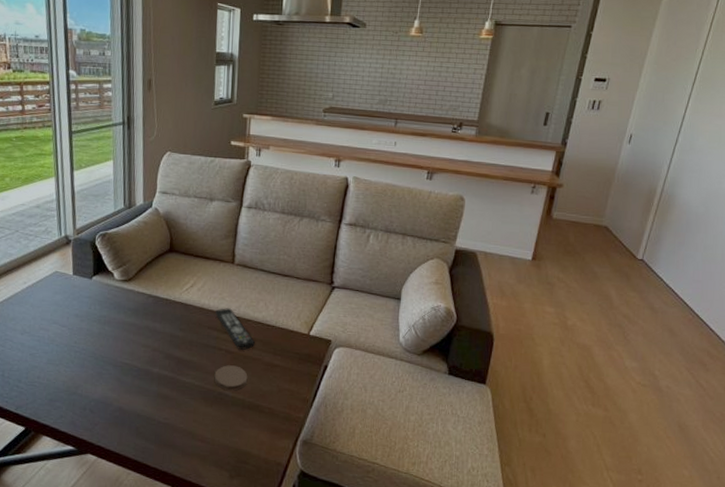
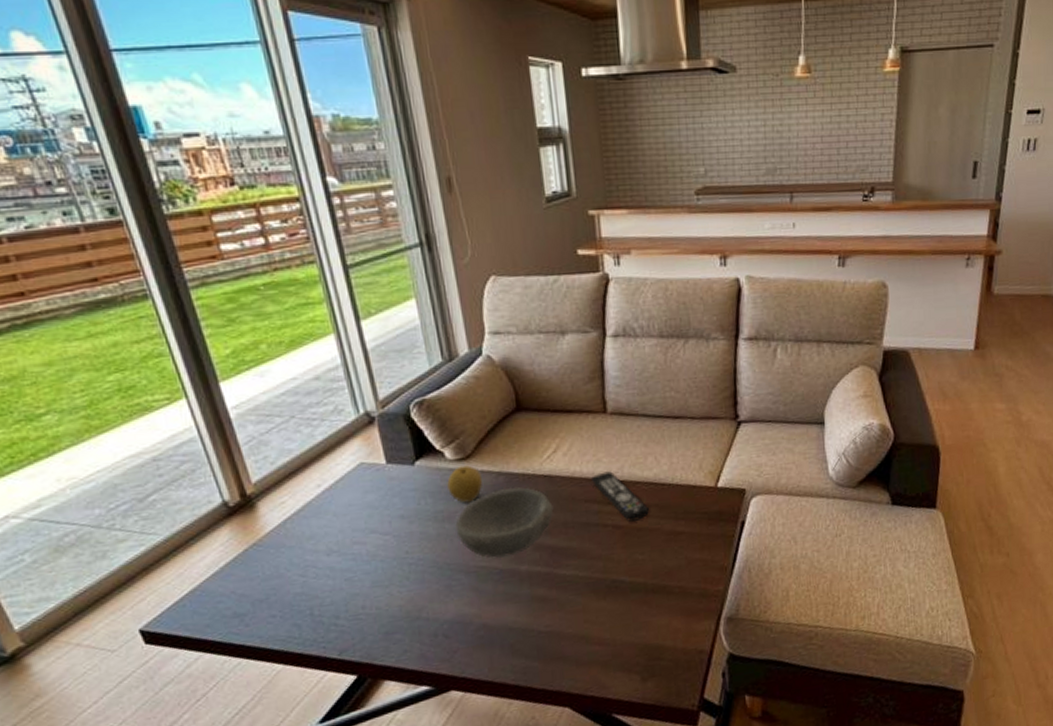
fruit: none [112,285,137,314] -> present [447,465,483,503]
bowl: none [112,307,185,359] -> present [455,486,554,558]
coaster: present [214,365,248,391] -> none [602,542,647,576]

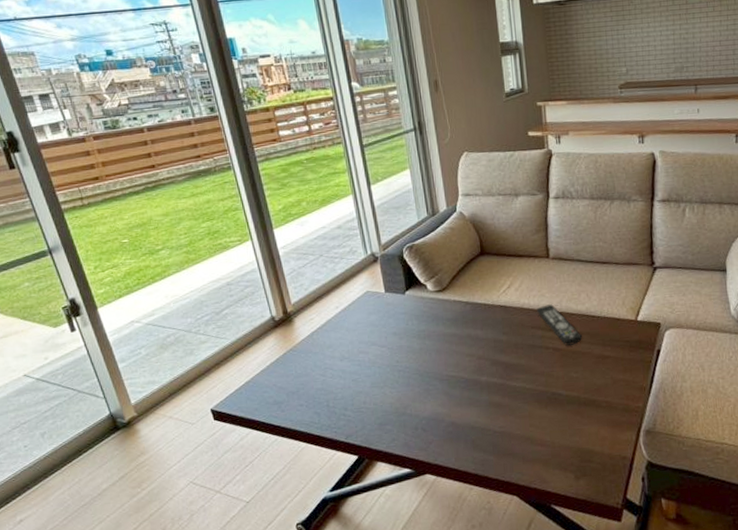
fruit: present [447,465,483,503] -> none [428,296,455,325]
bowl: present [455,486,554,558] -> none [433,314,508,370]

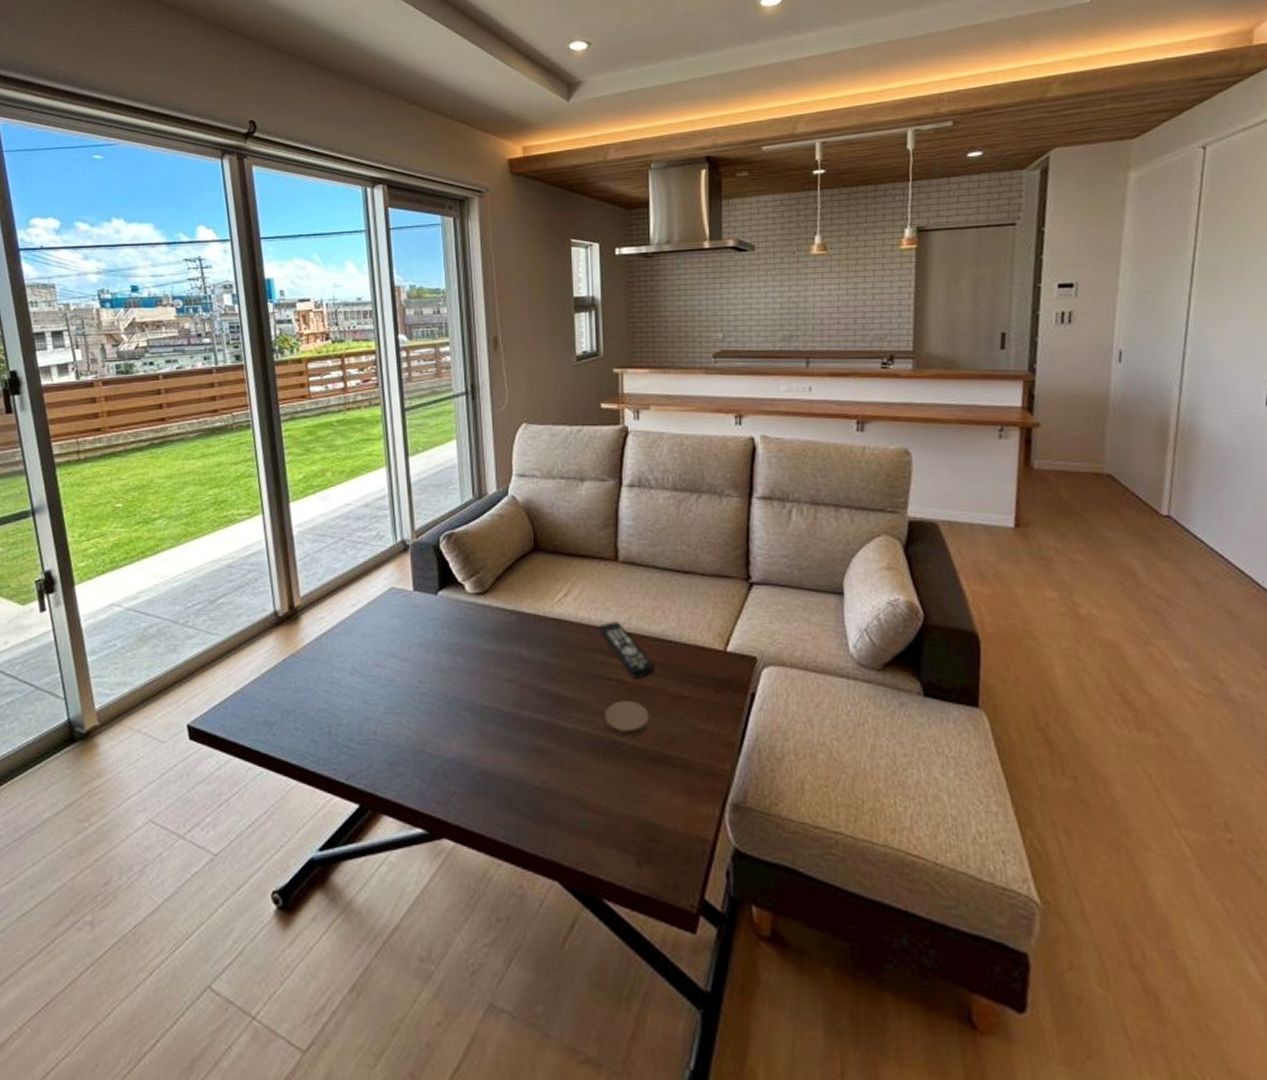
coaster: none [545,362,580,390] -> present [604,701,650,737]

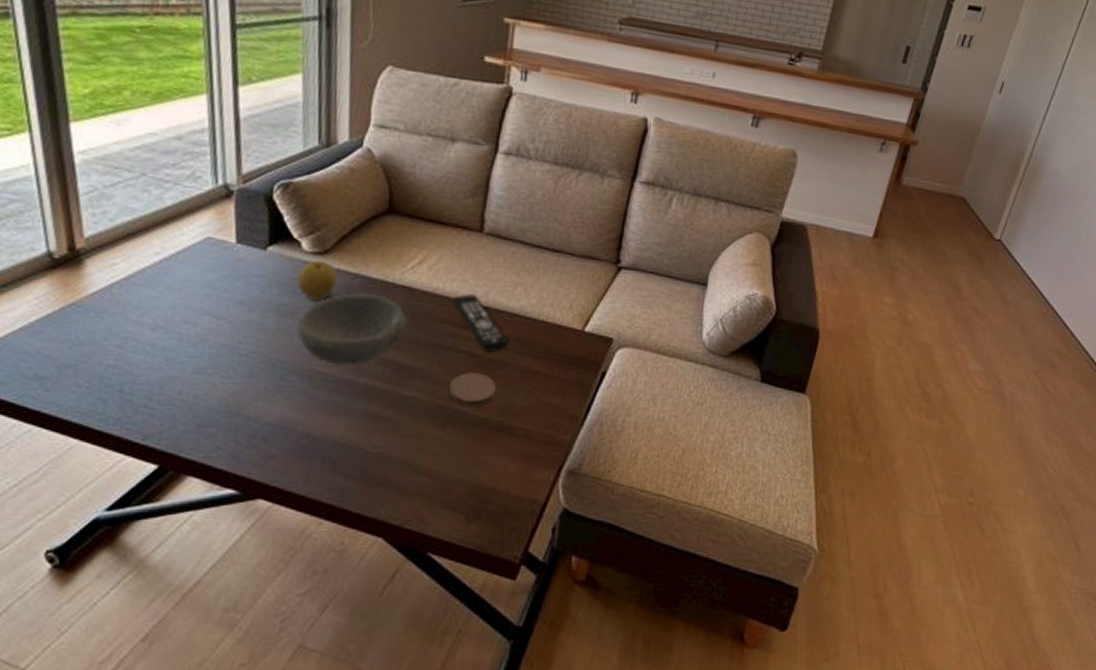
fruit: none [464,600,497,638] -> present [297,260,338,301]
bowl: none [467,627,560,699] -> present [297,292,408,365]

